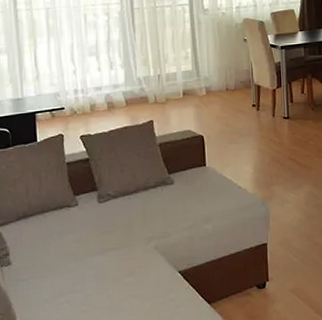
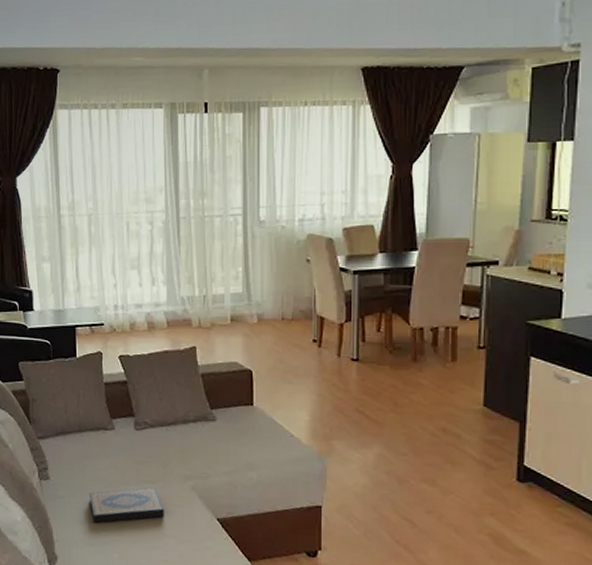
hardback book: none [53,254,129,298] -> present [89,487,164,523]

